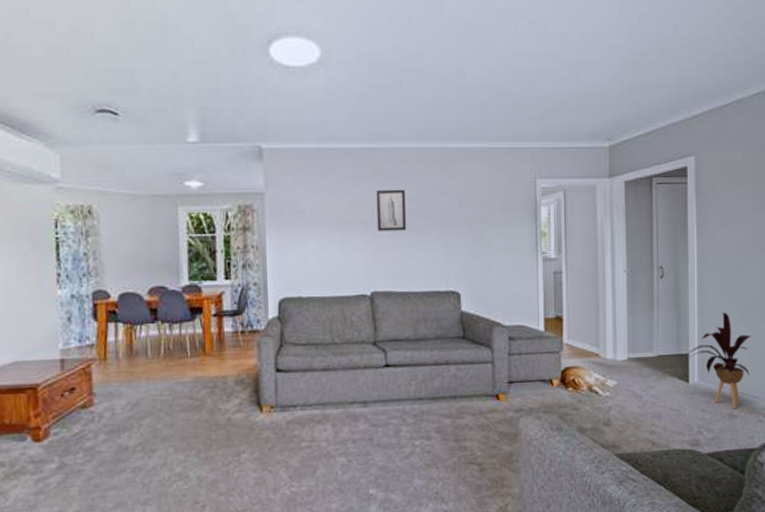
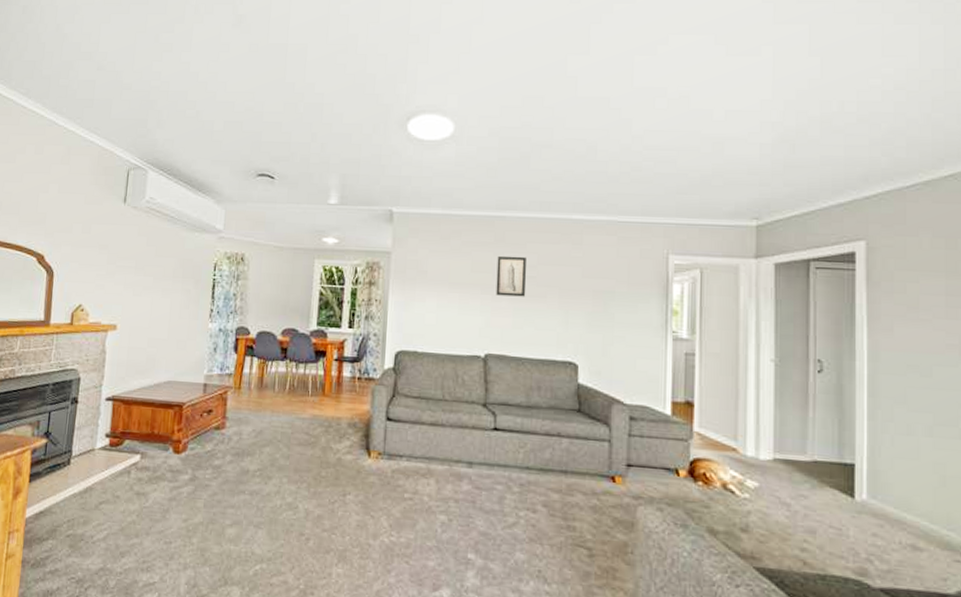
house plant: present [688,312,752,409] -> none [854,421,944,540]

